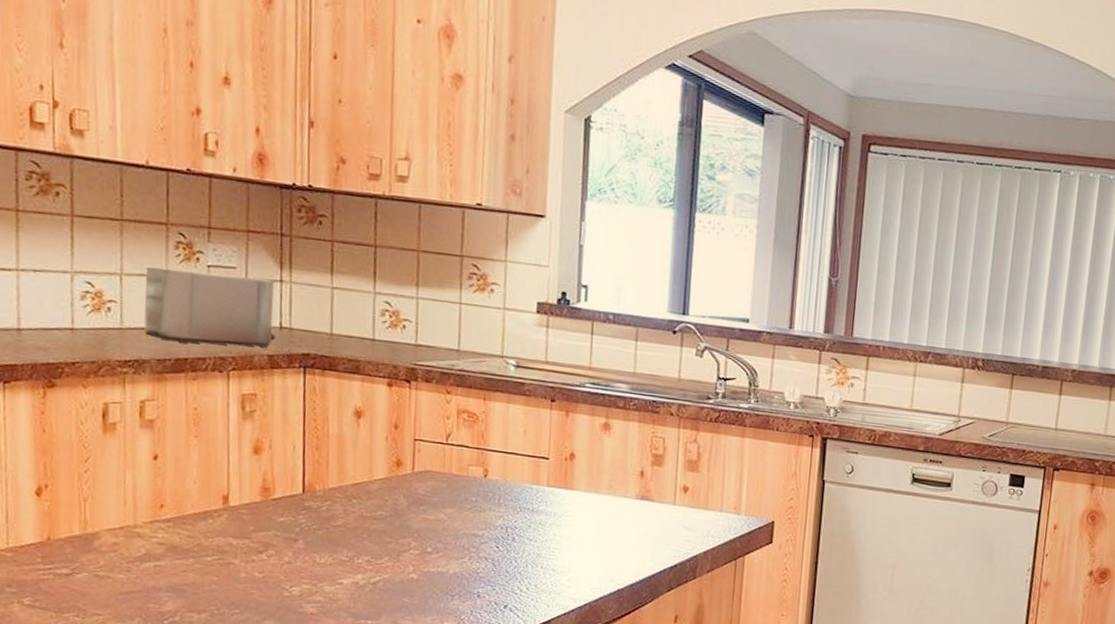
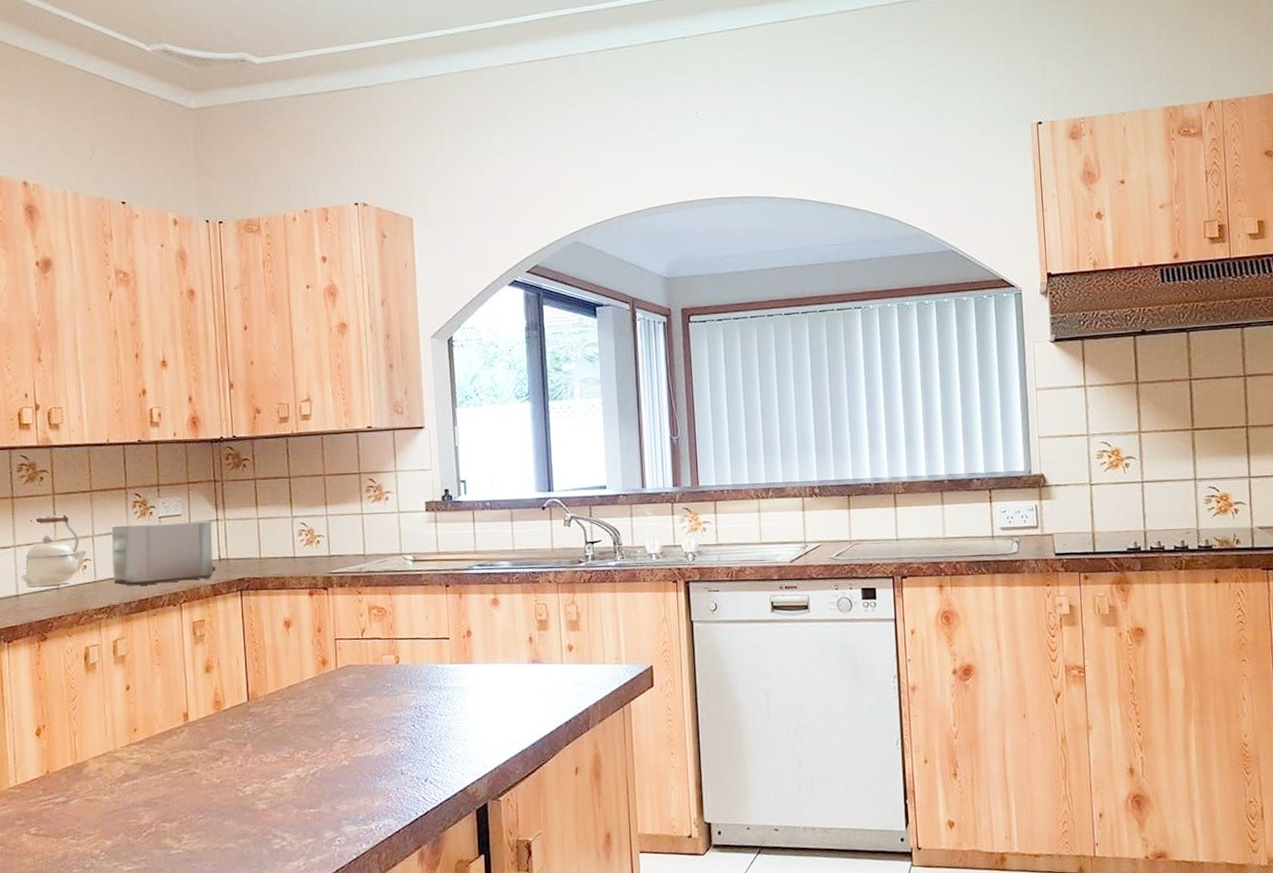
kettle: none [21,238,112,327] -> present [18,514,87,588]

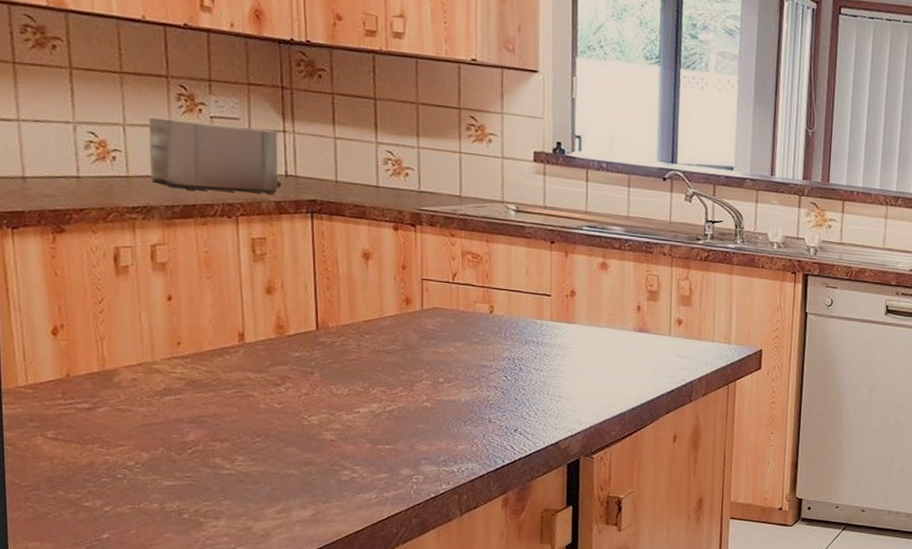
kettle: present [18,514,87,588] -> none [24,90,116,175]

